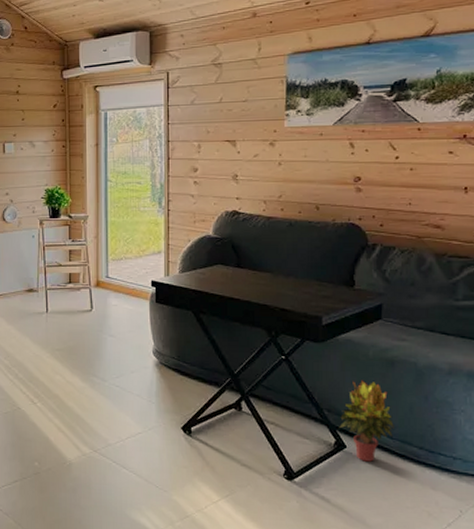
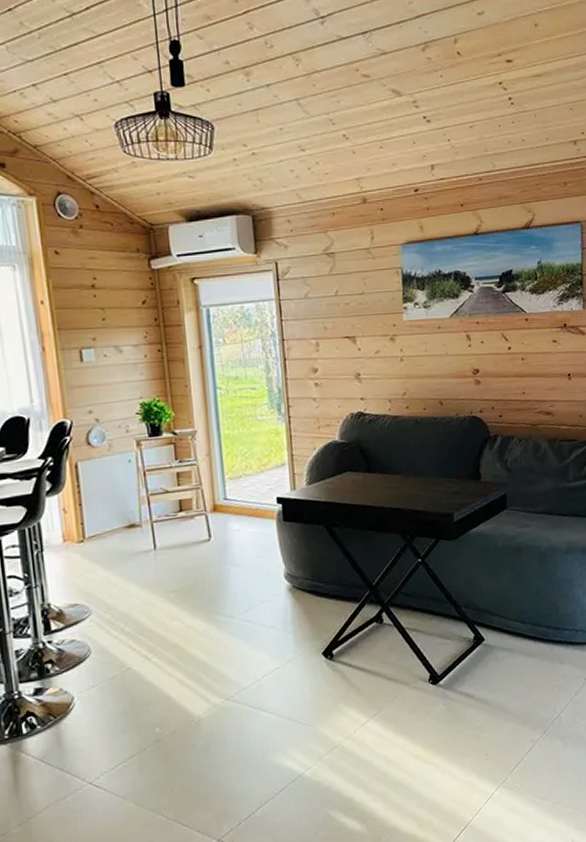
potted plant: present [339,380,394,462] -> none [476,571,525,651]

